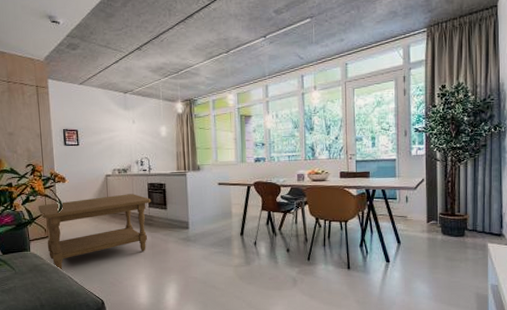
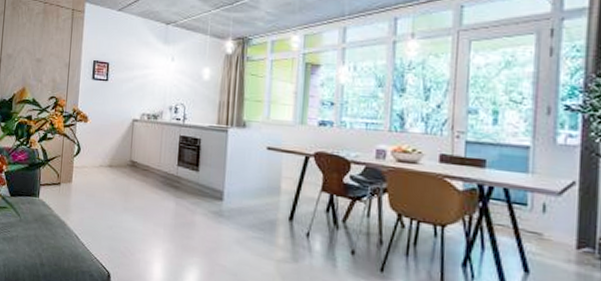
coffee table: present [38,194,152,271] -> none [54,145,182,227]

